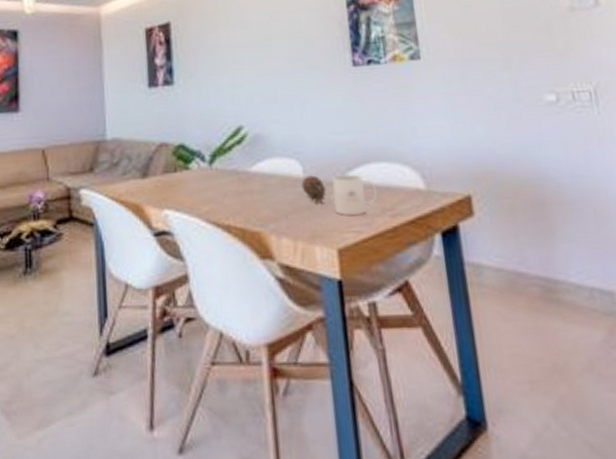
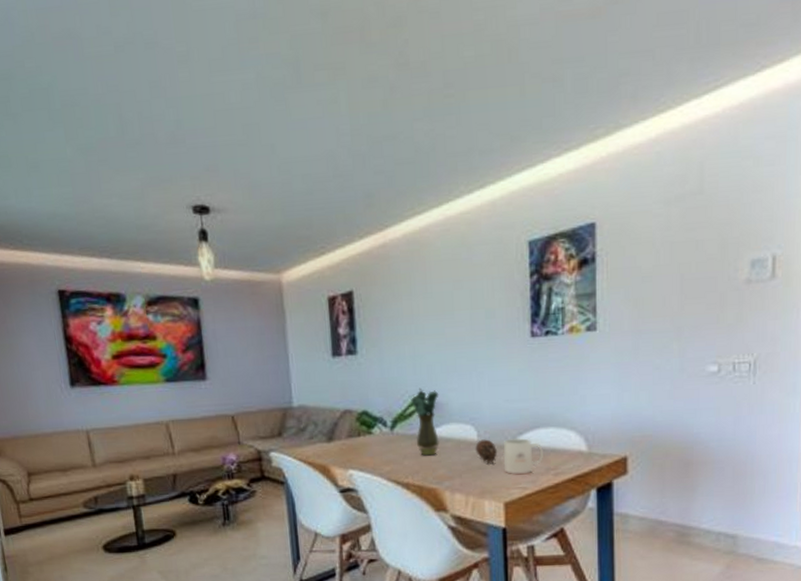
vase: none [230,119,262,194] -> present [411,388,439,456]

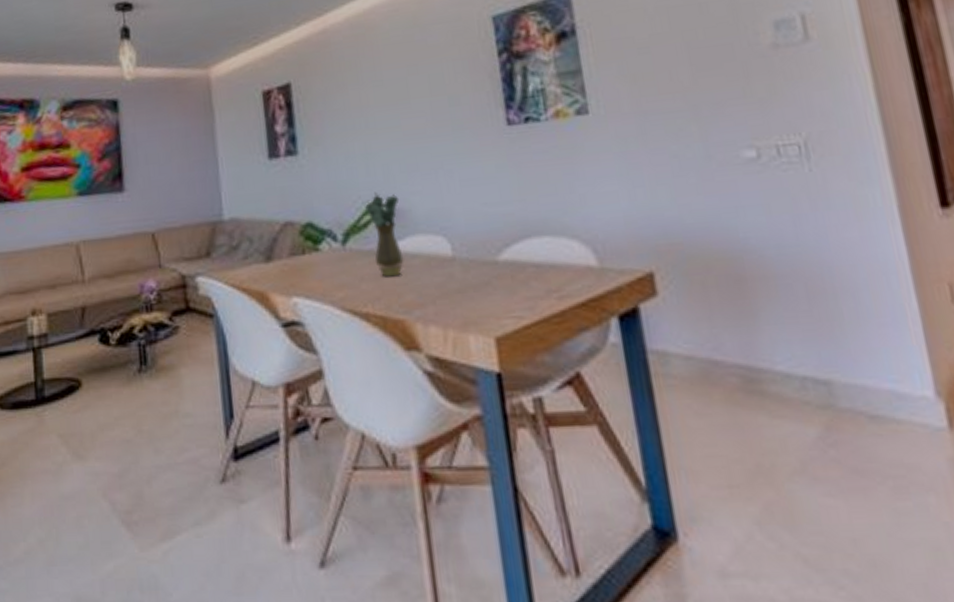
fruit: present [474,439,498,463] -> none [449,253,480,285]
mug: present [502,437,544,475] -> none [485,250,541,300]

